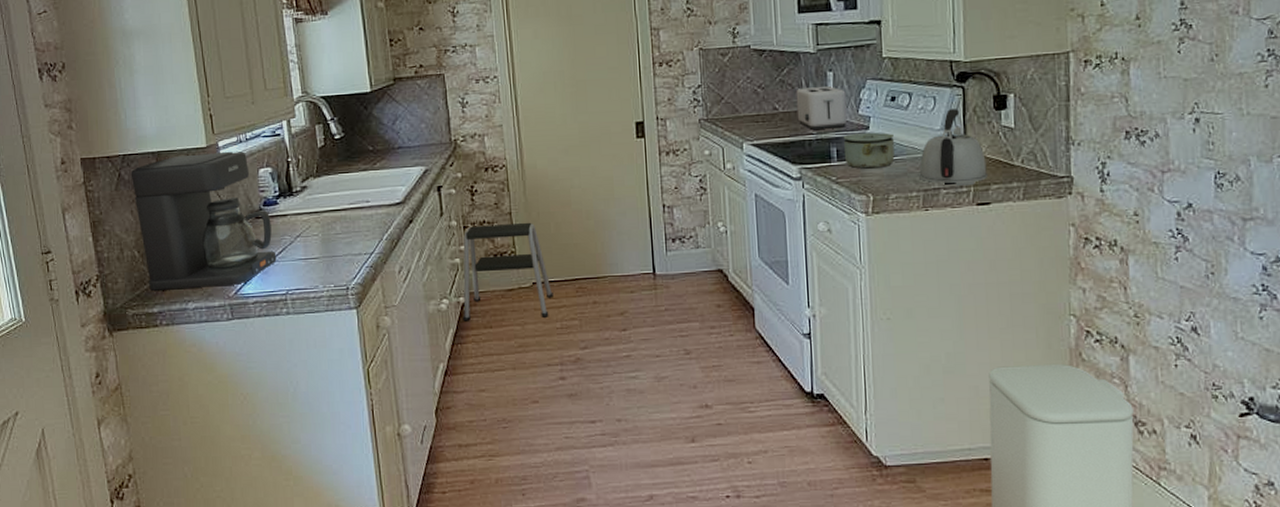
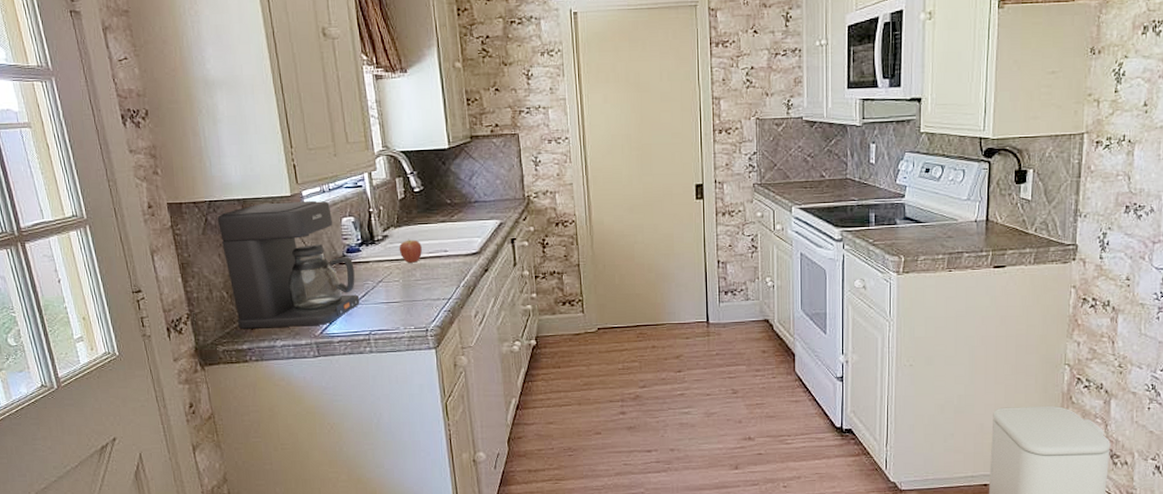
fruit: none [318,189,344,215] -> present [399,238,423,263]
step stool: present [463,222,553,321] -> none [533,273,616,362]
toaster: present [796,86,848,130] -> none [841,157,886,196]
cooking pot: present [843,132,895,169] -> none [881,200,926,233]
kettle: present [919,109,989,187] -> none [946,181,1006,251]

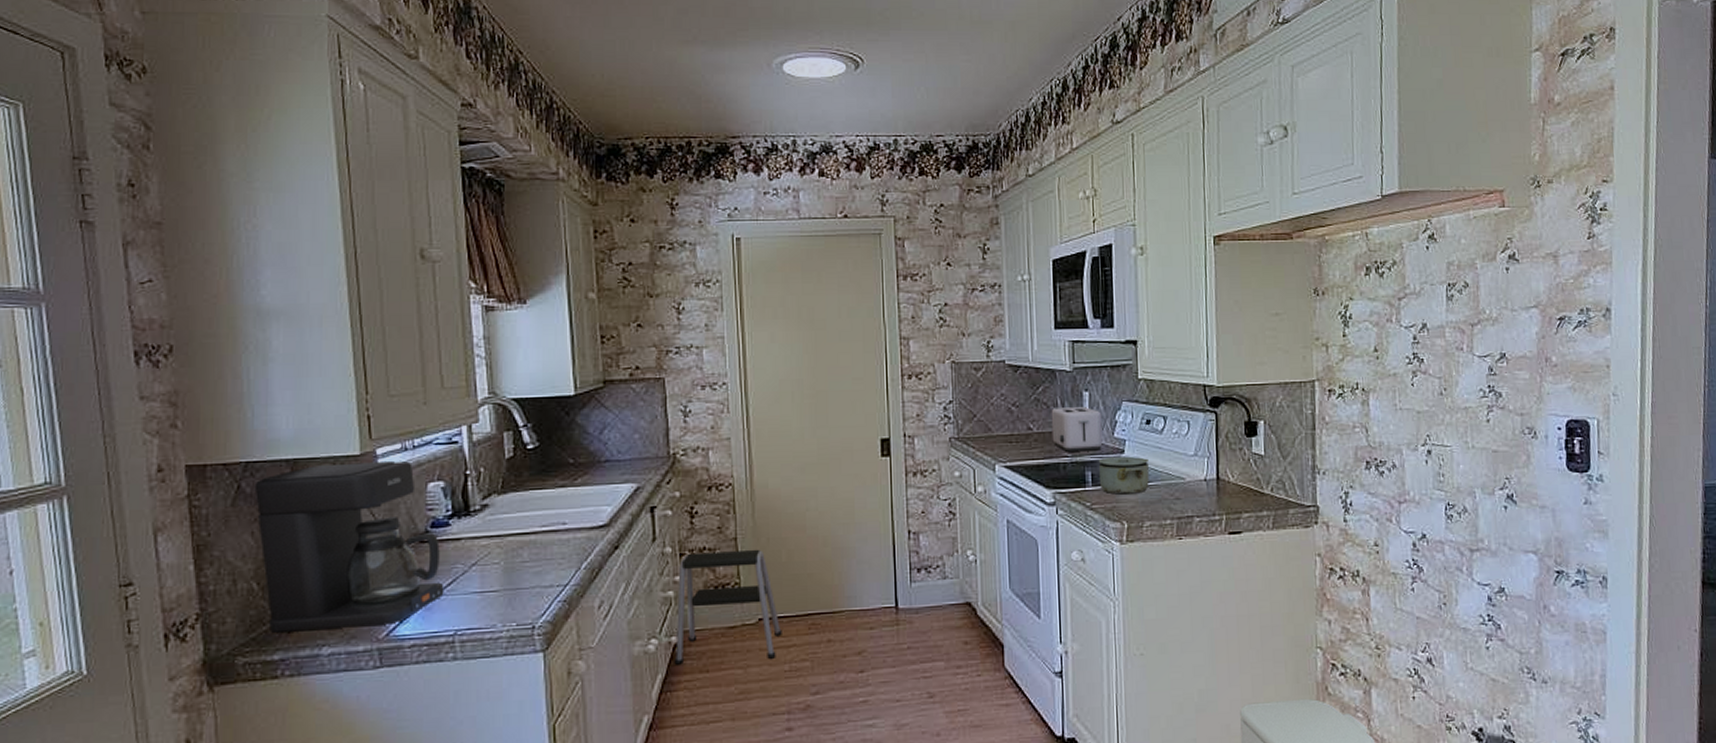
fruit: present [399,238,423,263] -> none [502,508,534,539]
step stool: none [533,273,616,362] -> present [674,549,782,665]
toaster: none [841,157,886,196] -> present [1051,407,1103,452]
cooking pot: none [881,200,926,233] -> present [1098,456,1149,495]

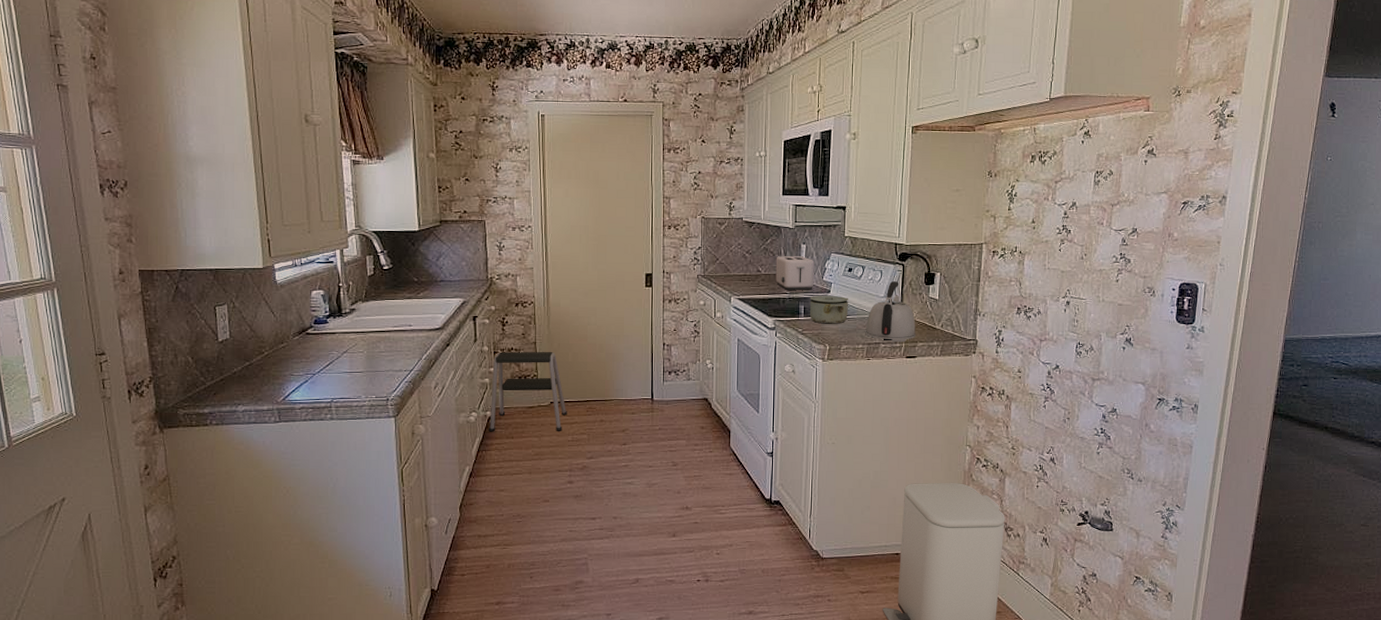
coffee maker: present [254,460,444,633] -> none [188,273,324,394]
kettle: none [1173,434,1240,515] -> present [865,281,917,343]

